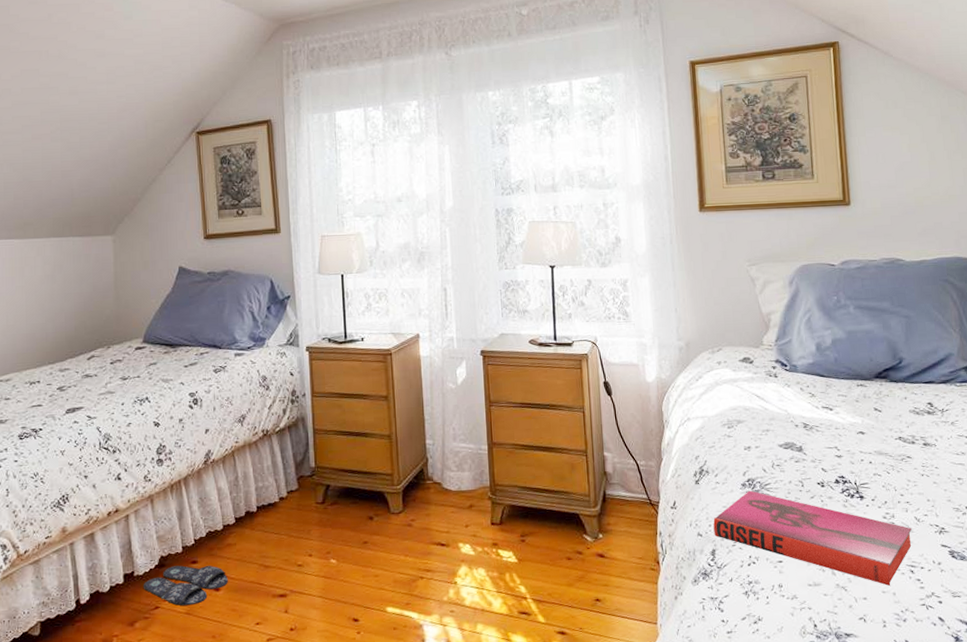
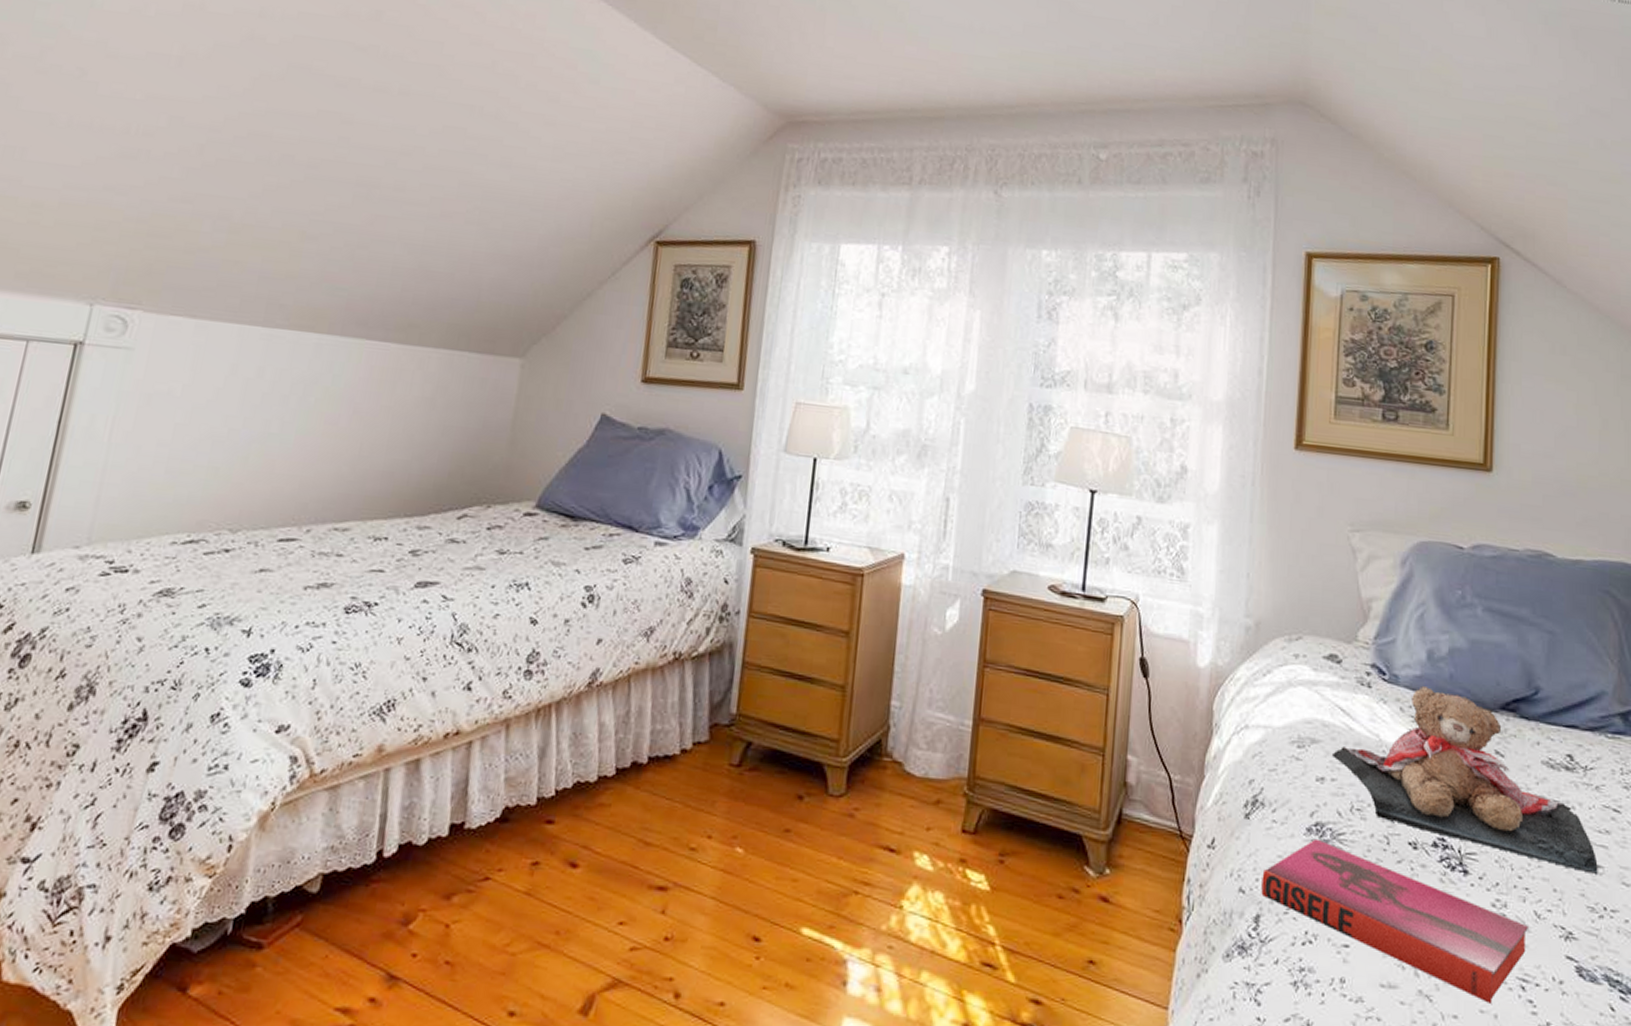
slippers: present [143,565,228,606] -> none [473,823,592,883]
teddy bear: none [753,369,959,485] -> present [1331,685,1598,874]

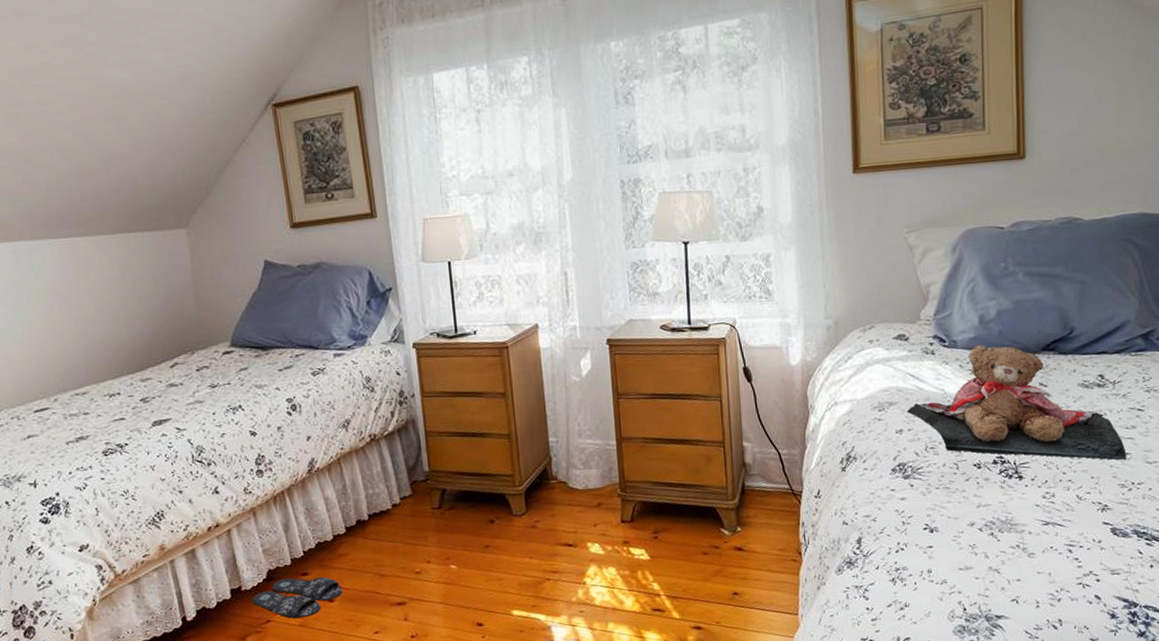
slippers: none [473,823,592,883] -> present [251,576,342,619]
hardback book: present [1261,838,1530,1004] -> none [860,475,1073,566]

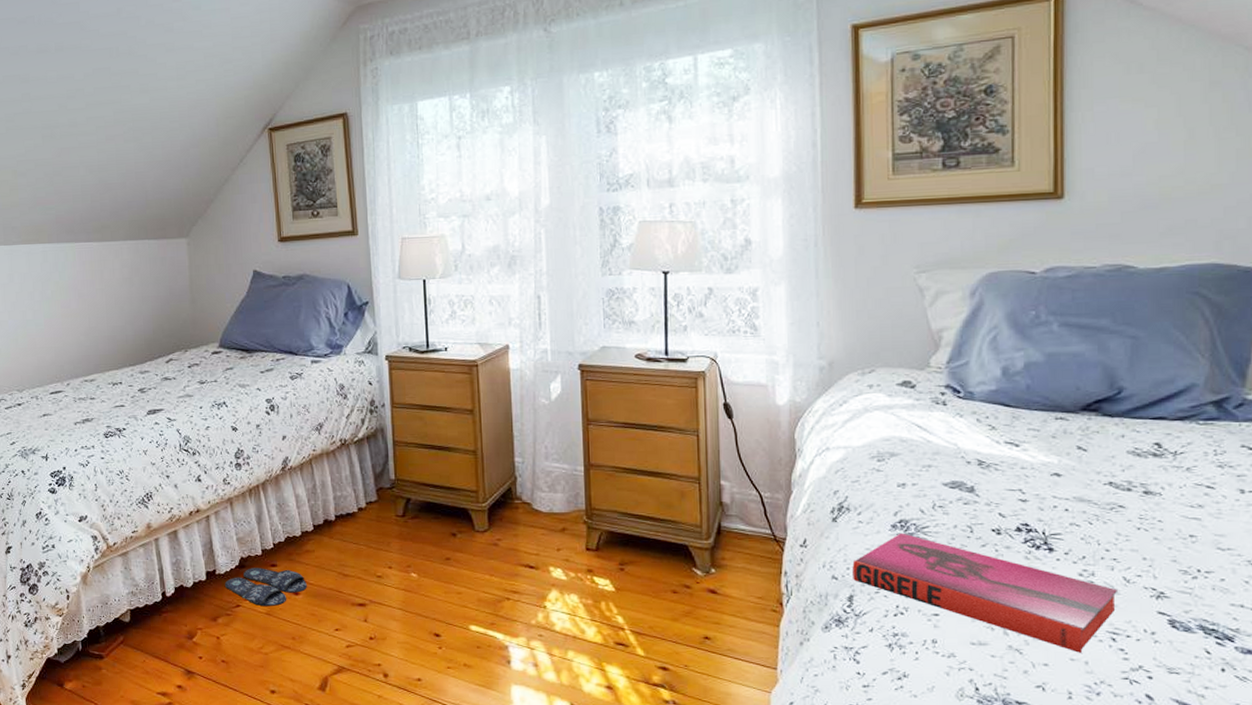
hardback book: none [860,475,1073,566] -> present [852,533,1119,653]
teddy bear: present [906,344,1126,460] -> none [911,398,1190,542]

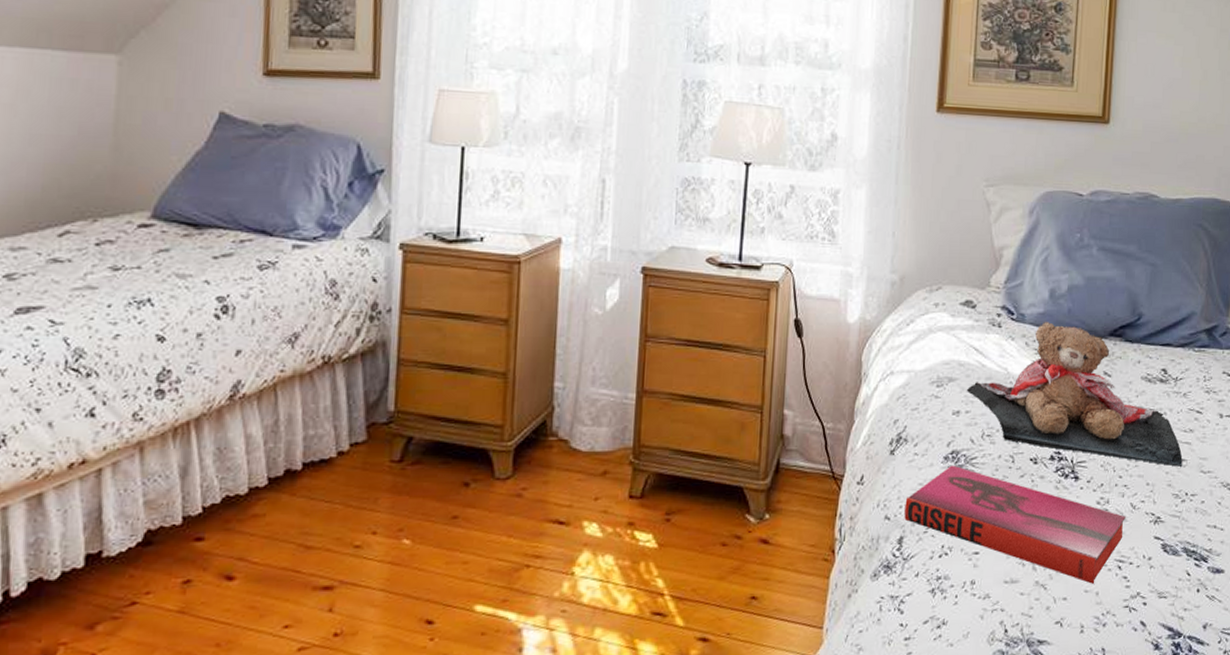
slippers: present [224,568,307,607] -> none [114,543,248,602]
teddy bear: none [911,398,1190,542] -> present [966,321,1183,467]

